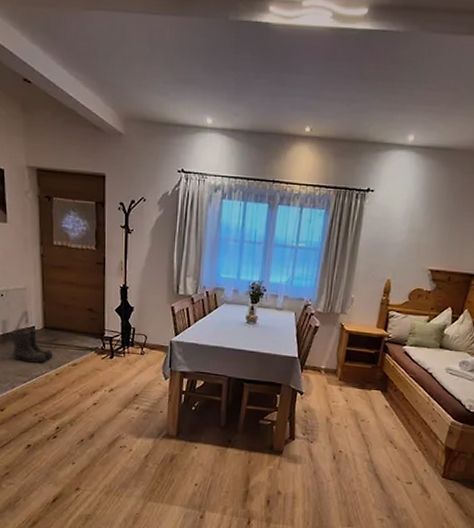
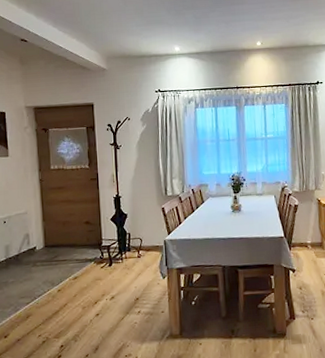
boots: present [11,327,54,363] -> none [14,248,55,283]

